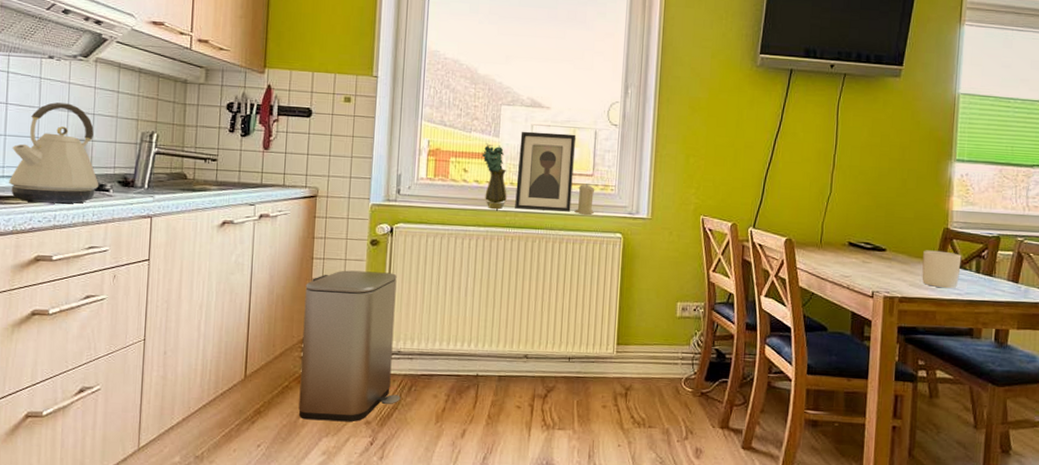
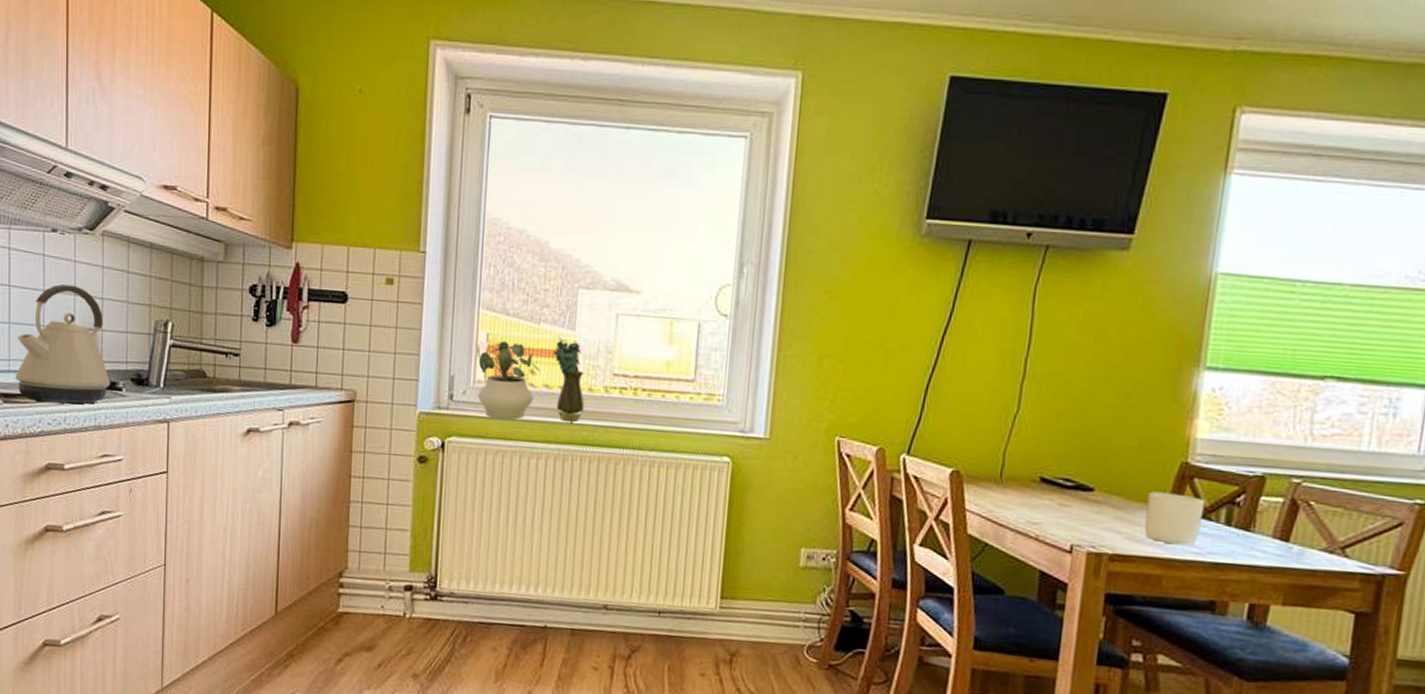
pedal bin: present [298,270,401,422] -> none [336,492,454,674]
potted plant: none [420,146,472,209] -> present [477,341,541,421]
picture frame: present [515,131,577,212] -> none [594,322,674,428]
candle: present [574,183,595,216] -> none [669,391,697,433]

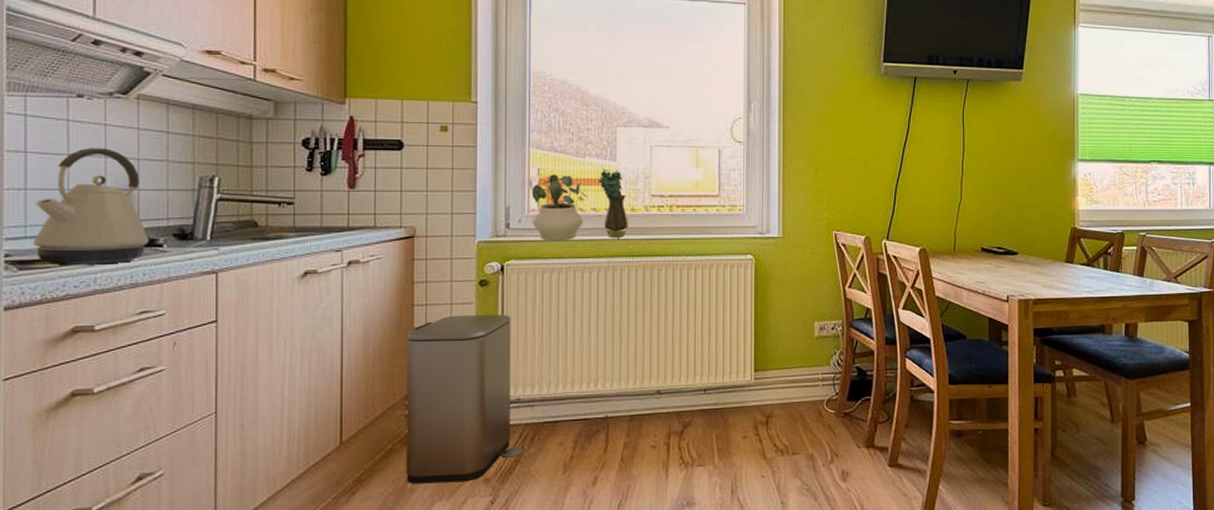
pedal bin: none [336,492,454,674] -> present [406,315,523,484]
mug: present [1144,491,1206,546] -> none [1053,250,1090,287]

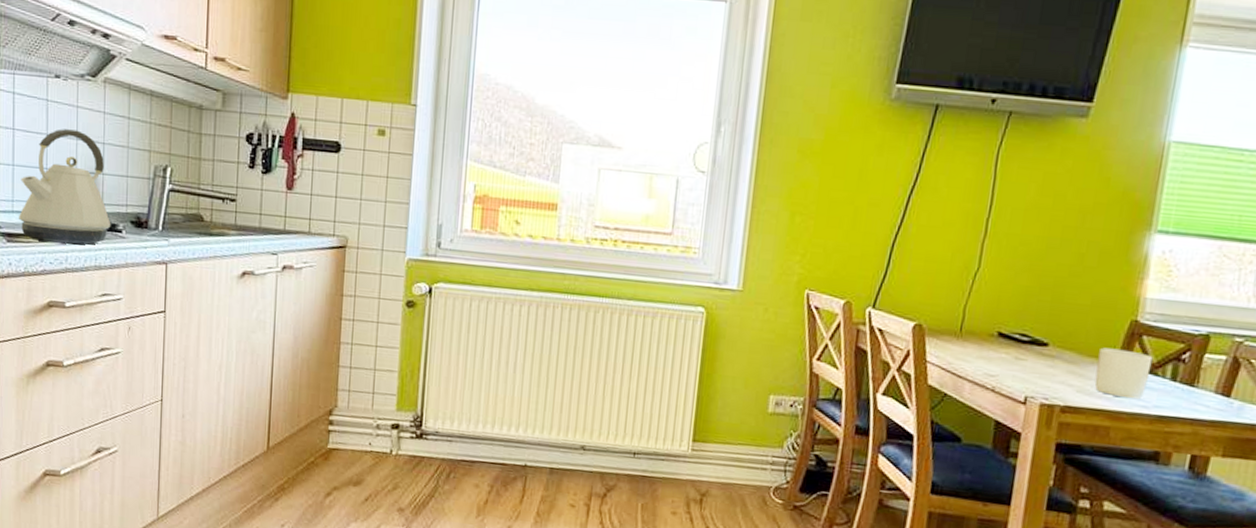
pedal bin: present [406,315,523,484] -> none [325,334,438,508]
potted plant: present [530,174,588,241] -> none [464,192,525,269]
vase: present [598,167,628,239] -> none [537,188,567,272]
mug: none [1053,250,1090,287] -> present [1094,347,1153,400]

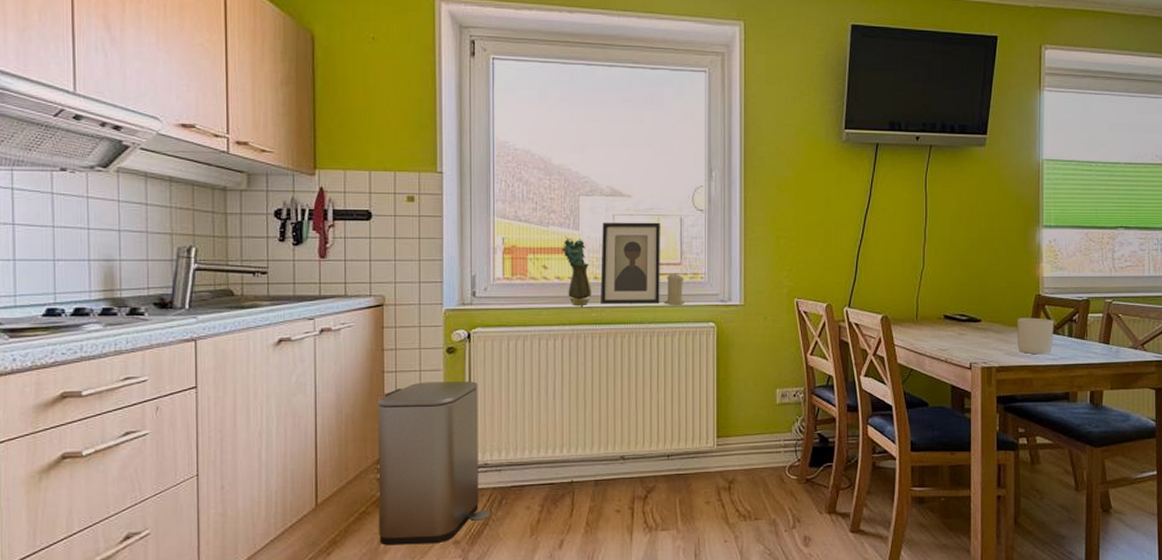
kettle: present [19,129,111,245] -> none [23,220,132,333]
pedal bin: none [325,334,438,508] -> present [378,381,491,546]
vase: none [537,188,567,272] -> present [561,236,592,307]
picture frame: none [575,176,653,278] -> present [601,222,661,305]
candle: none [647,244,674,284] -> present [664,273,684,306]

